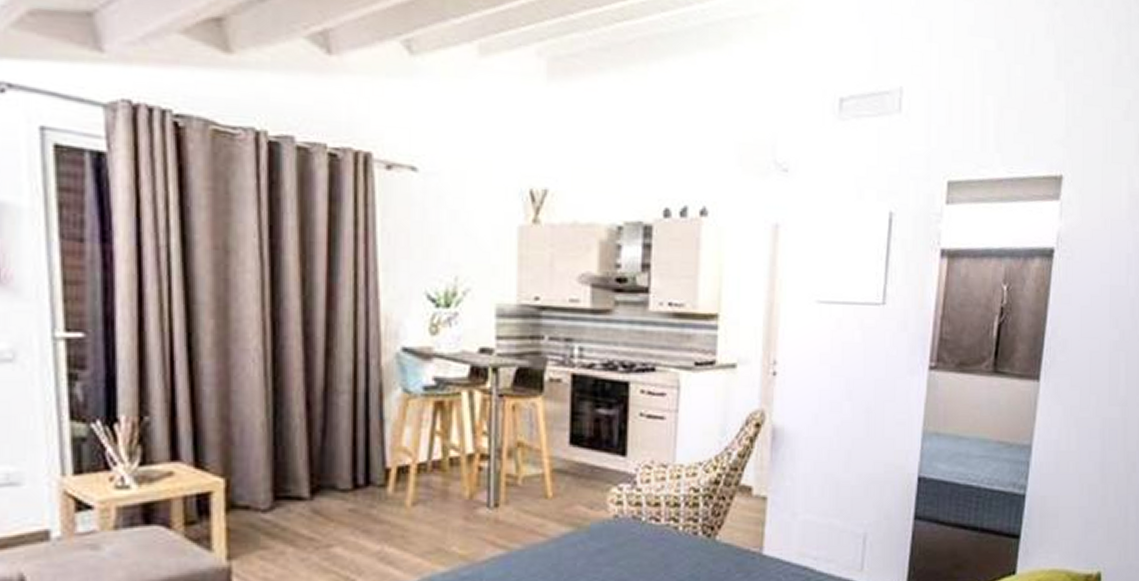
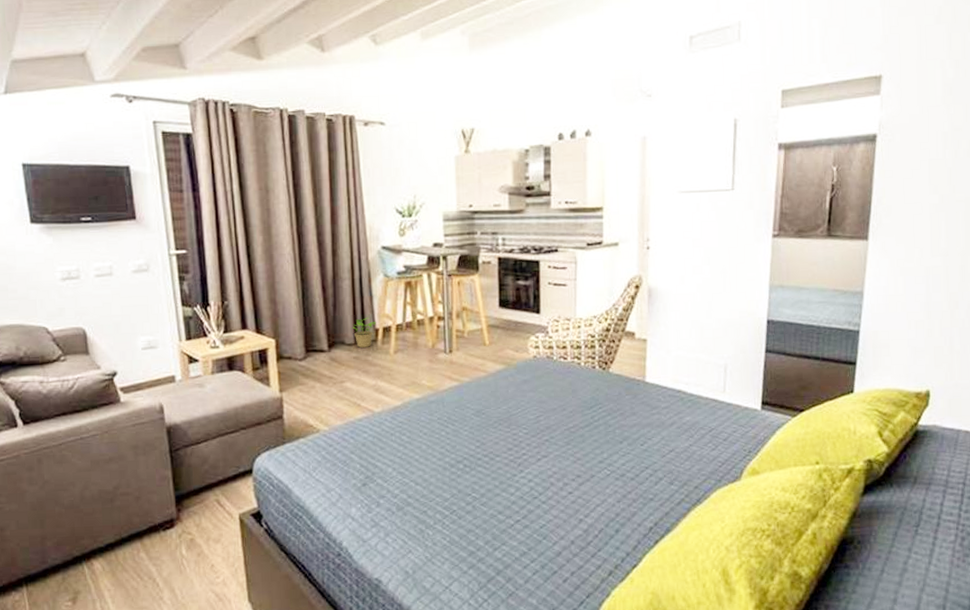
potted plant: none [349,450,388,495] -> present [352,317,377,348]

